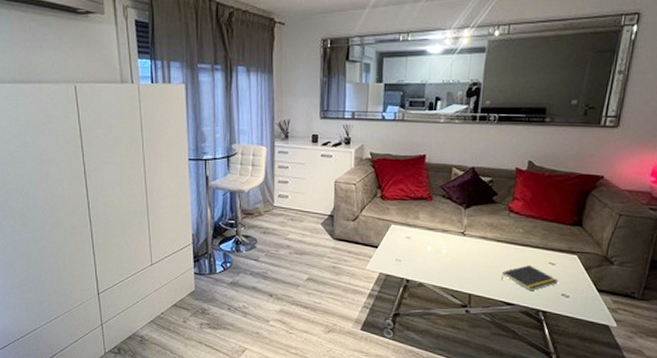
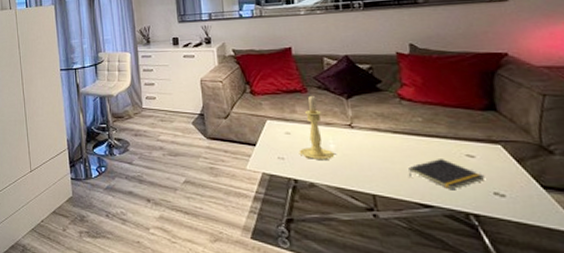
candle holder: none [415,203,446,264] -> present [299,95,335,161]

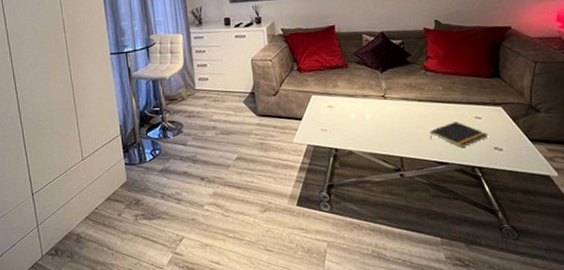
candle holder: present [299,95,335,161] -> none [339,70,371,130]

